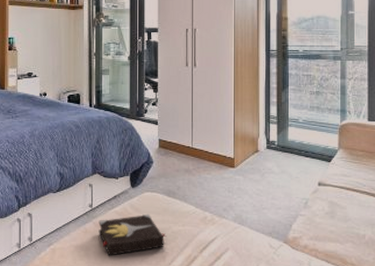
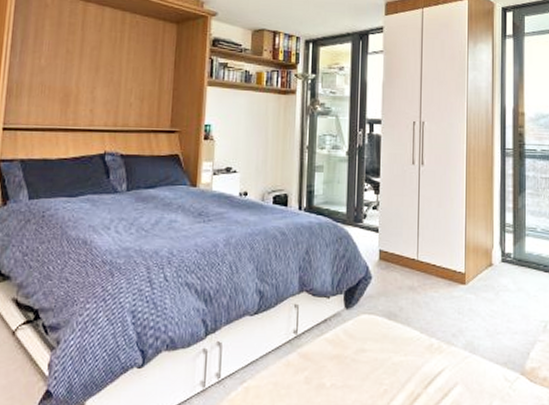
hardback book: present [98,213,167,256] -> none [303,341,386,395]

